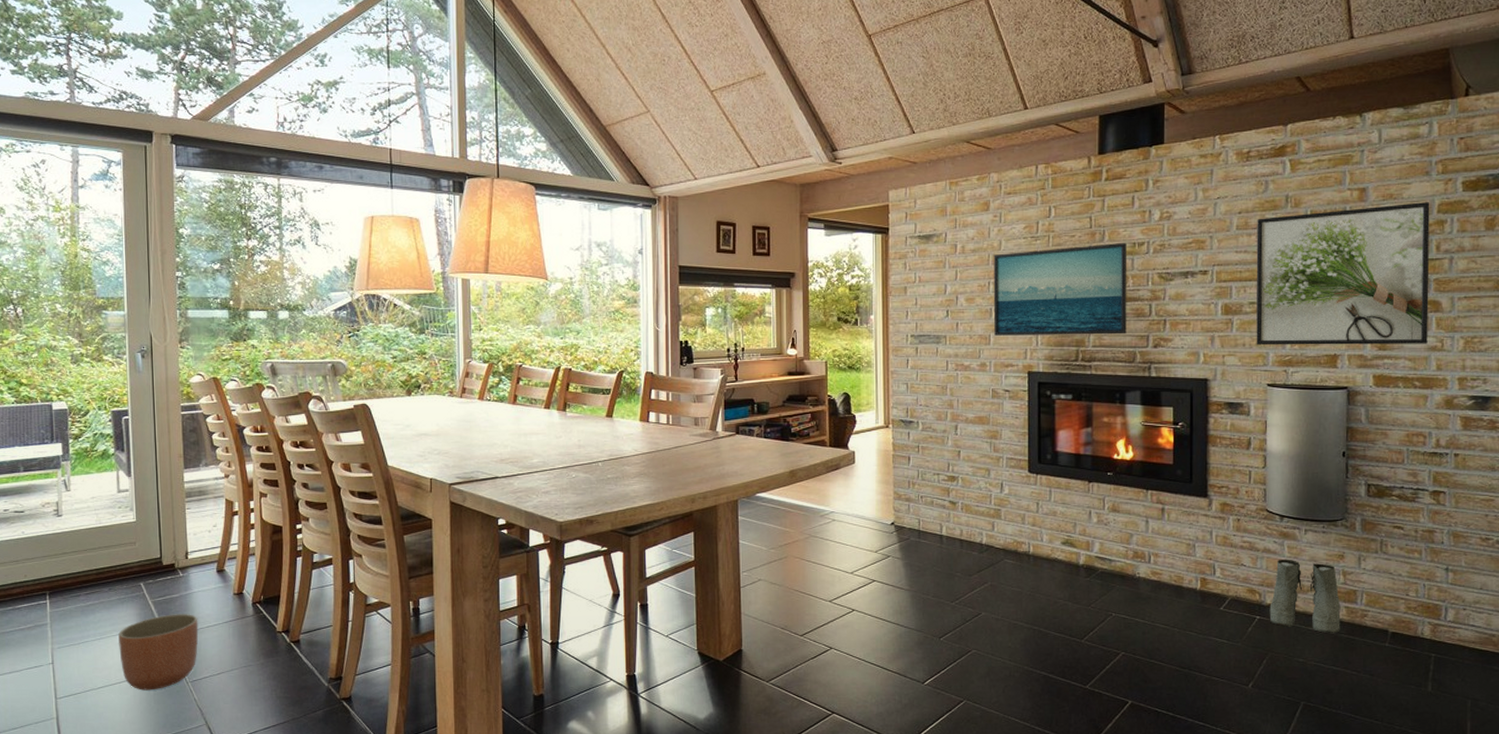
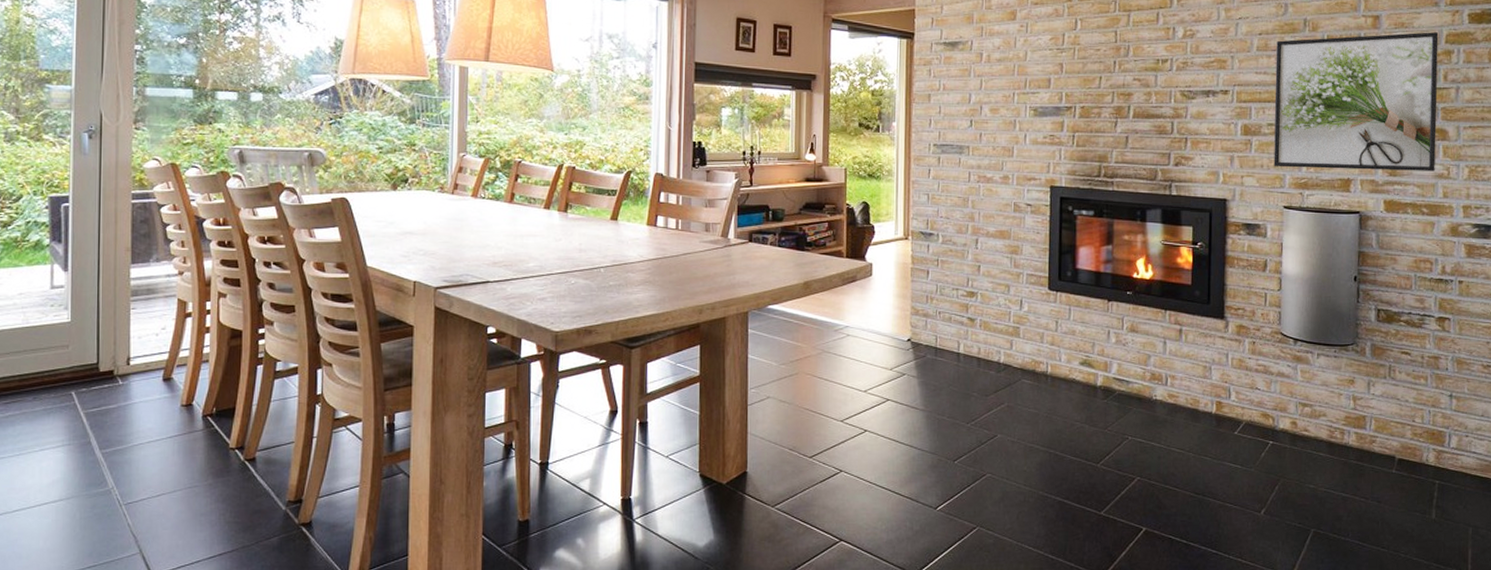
planter: present [118,614,199,690] -> none [41,427,138,514]
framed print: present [993,243,1128,336] -> none [1017,59,1151,151]
boots: present [1269,559,1341,634] -> none [1282,383,1350,460]

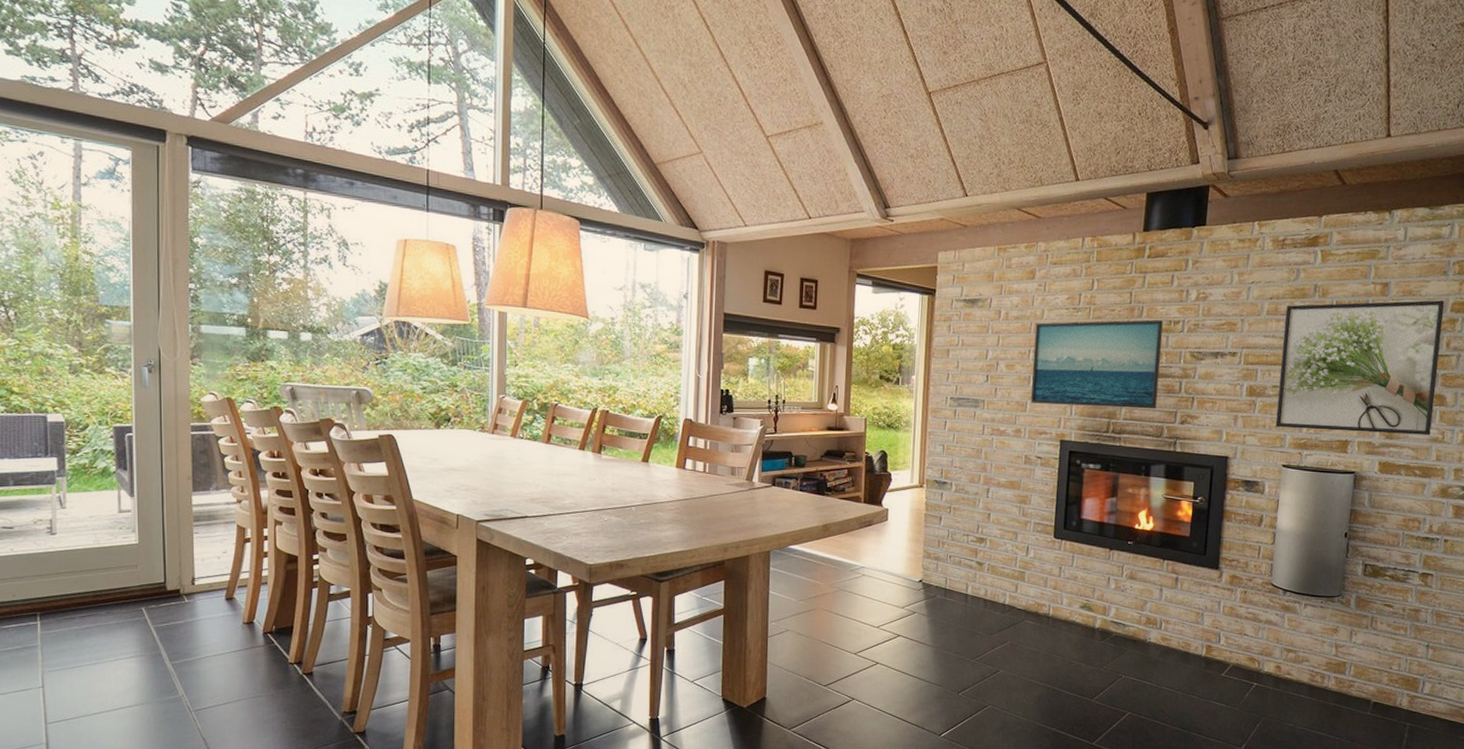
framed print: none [1017,59,1151,151] -> present [1031,320,1163,409]

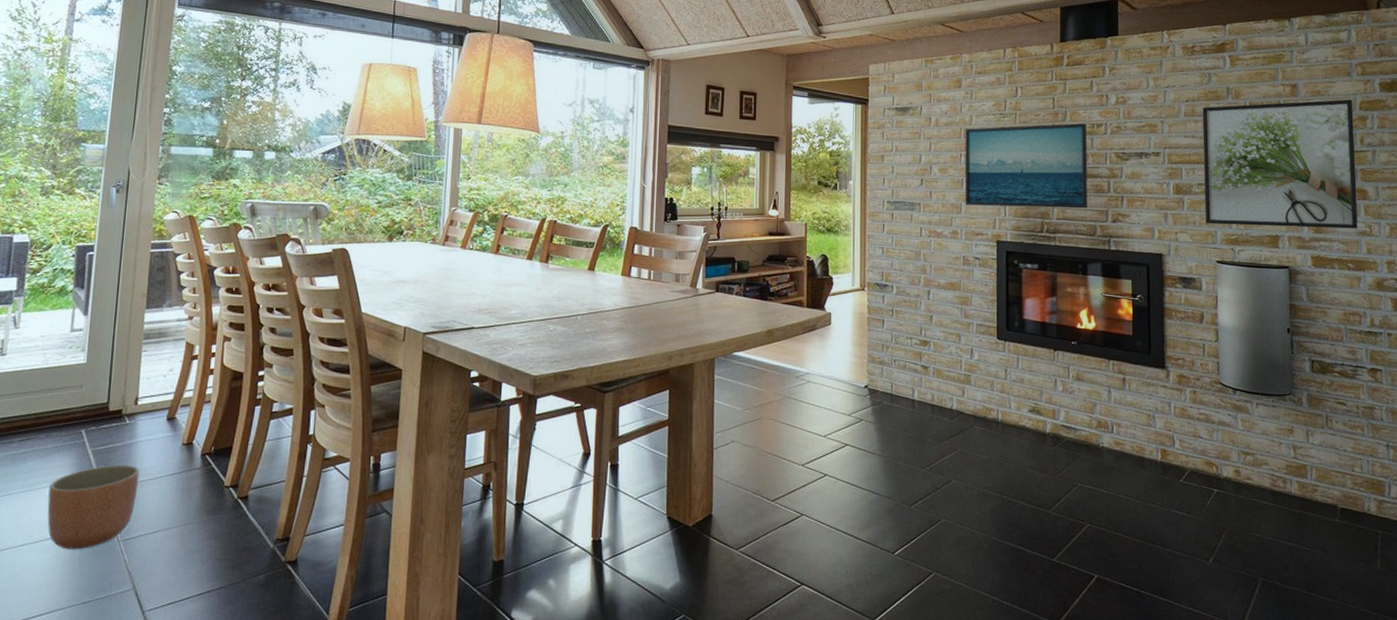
planter: none [116,641,204,718] -> present [47,465,140,550]

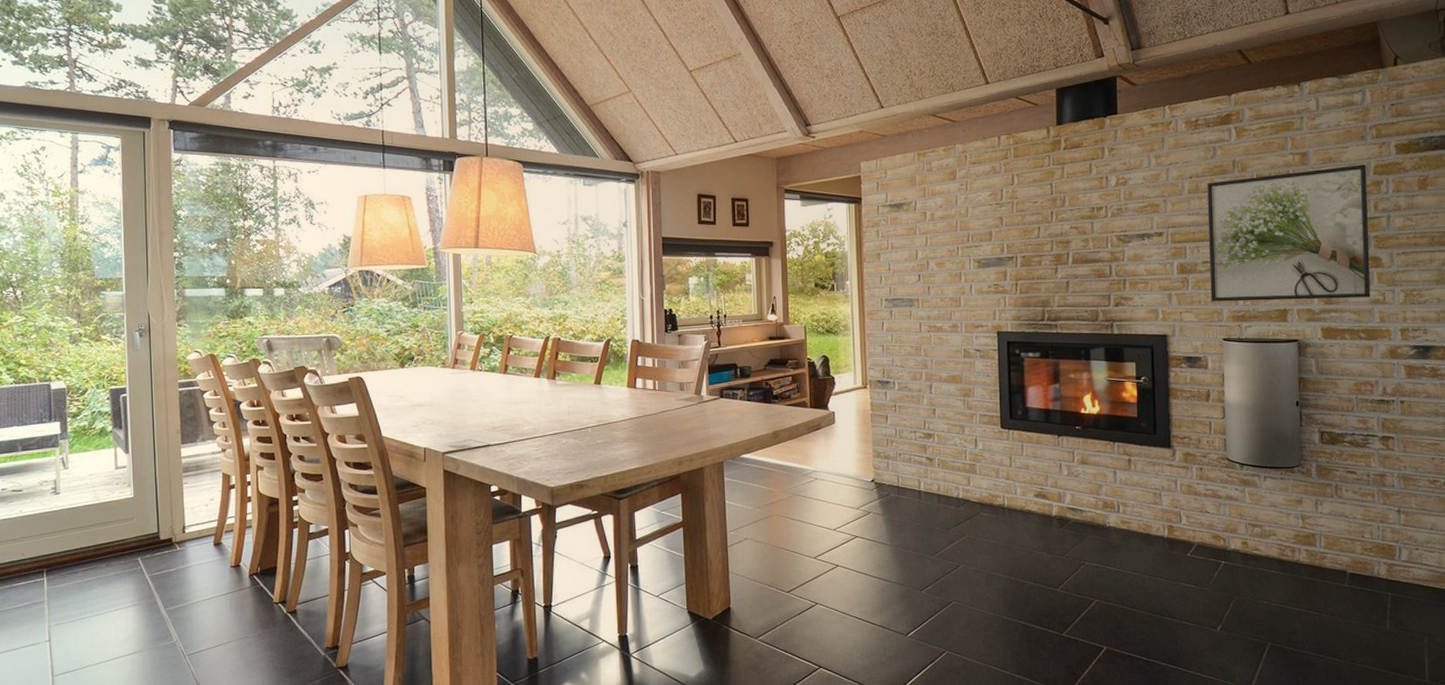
planter: present [47,465,140,550] -> none [116,587,196,665]
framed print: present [964,123,1088,209] -> none [961,208,1089,298]

